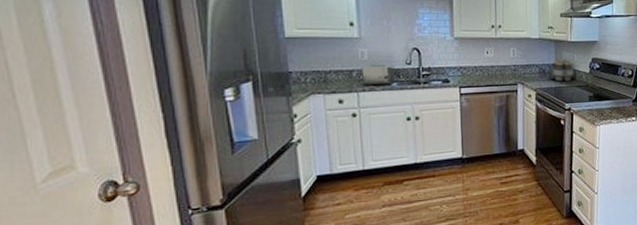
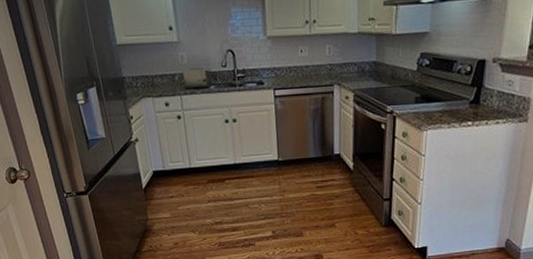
spice rack: present [549,59,575,82] -> none [369,55,399,81]

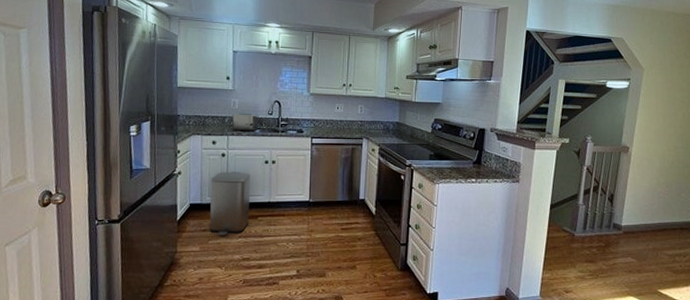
pedal bin: none [170,134,217,201] -> present [209,171,250,235]

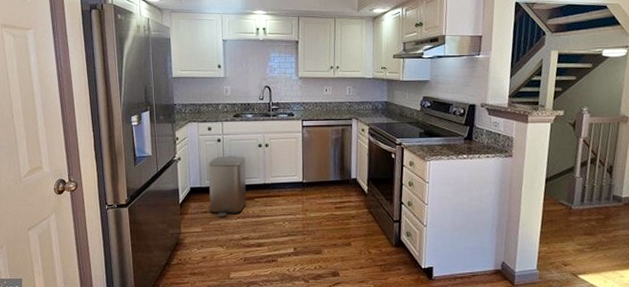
toaster: present [232,112,260,132] -> none [226,99,251,117]

